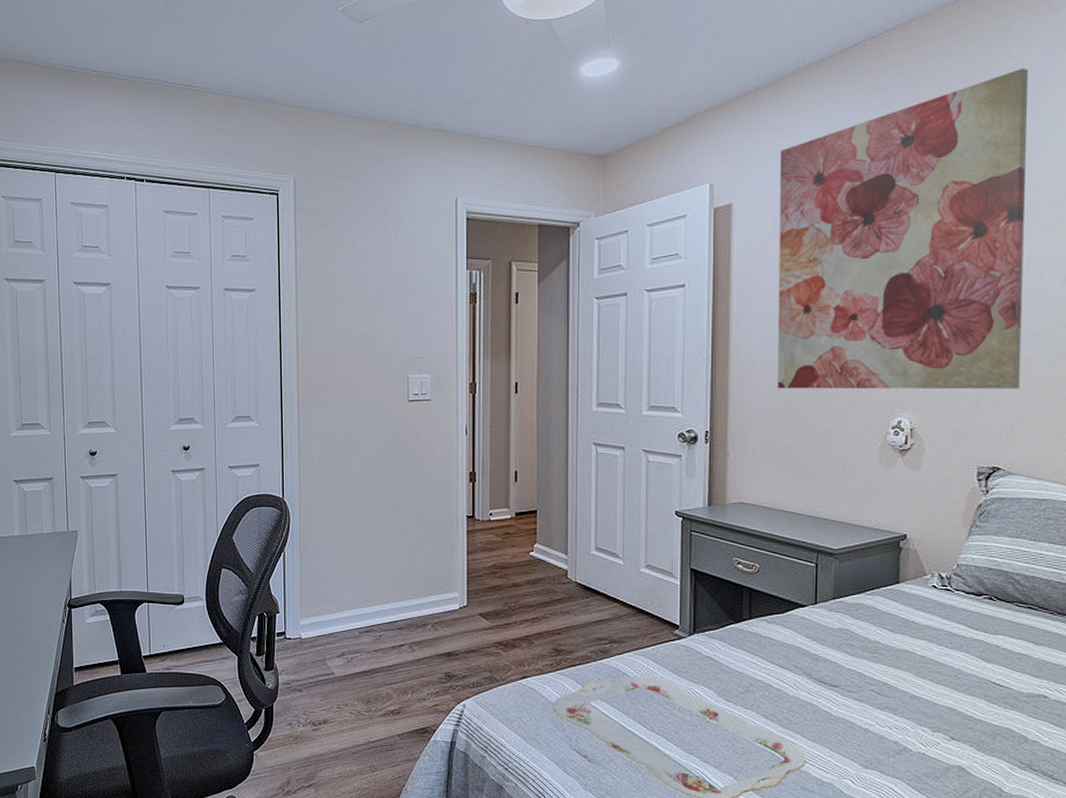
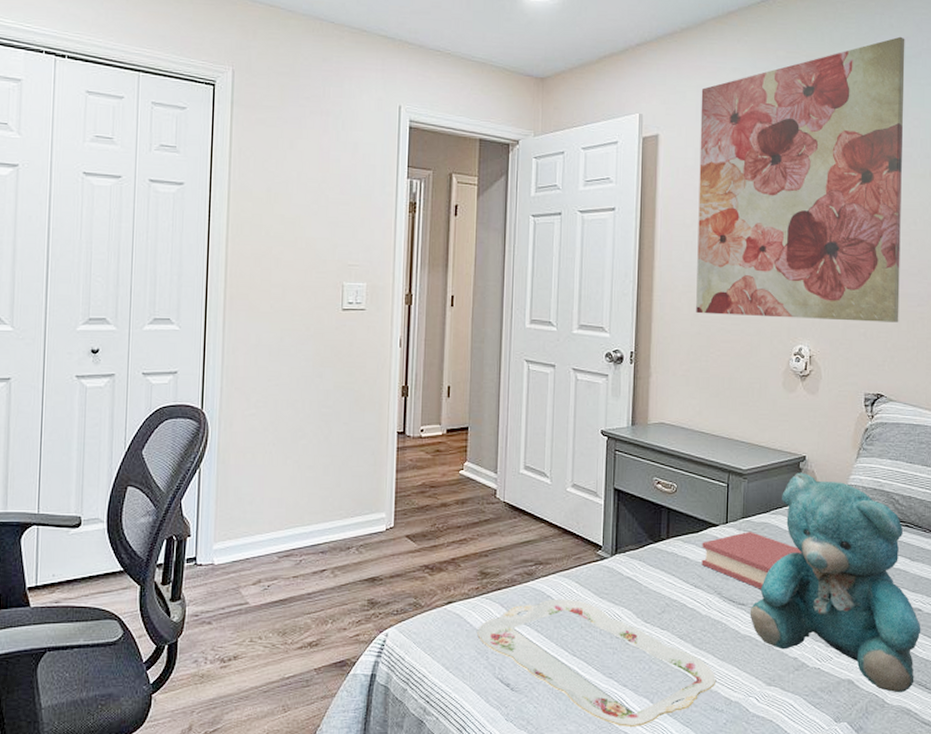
hardback book: none [788,613,903,671] -> present [701,532,802,589]
teddy bear: none [843,551,1047,783] -> present [749,472,921,693]

